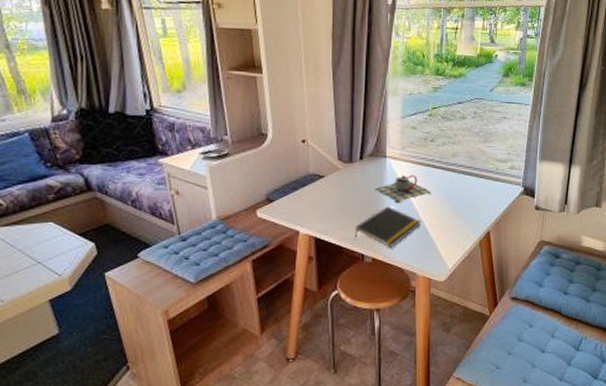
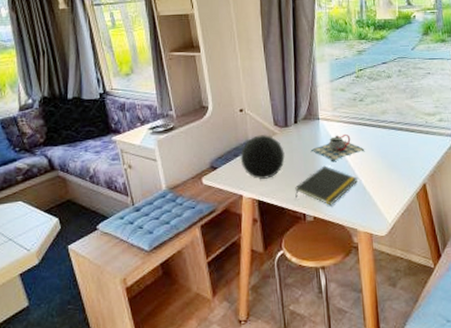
decorative orb: none [299,168,347,216] -> present [240,134,285,179]

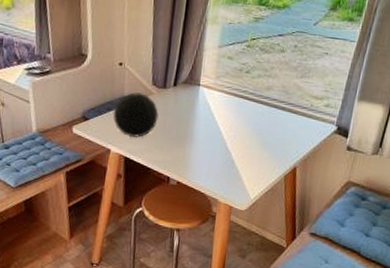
notepad: present [295,165,357,206] -> none [163,133,228,173]
teapot: present [311,133,365,163] -> none [186,104,241,132]

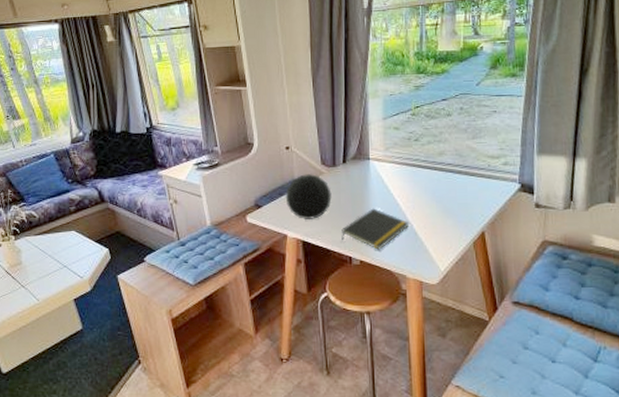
notepad: none [163,133,228,173] -> present [341,208,409,250]

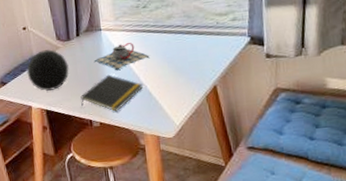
teapot: none [360,175,418,205] -> present [95,42,150,71]

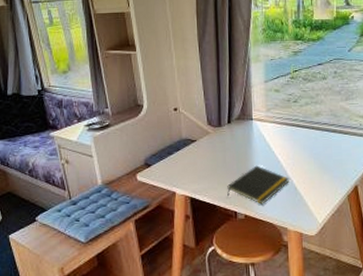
decorative orb: present [26,48,69,91] -> none [174,133,218,177]
teapot: present [95,42,150,71] -> none [244,134,298,163]

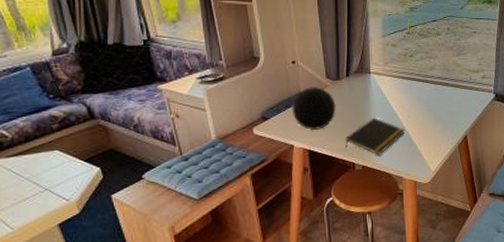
decorative orb: none [174,133,218,177] -> present [292,86,336,130]

